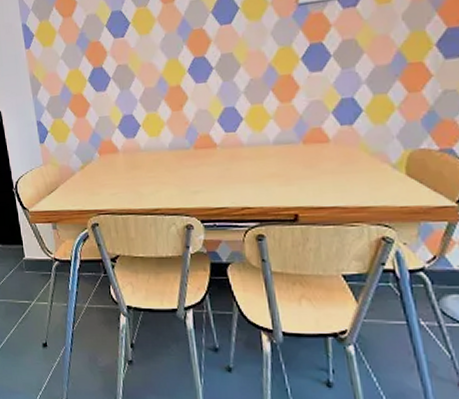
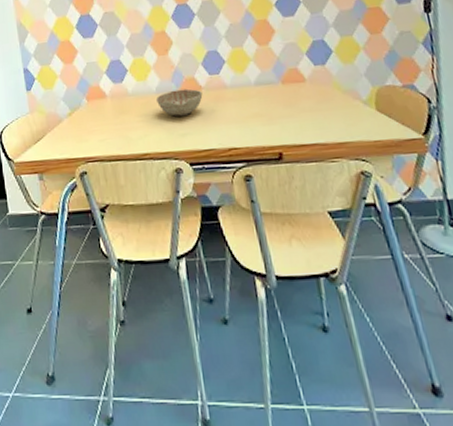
decorative bowl: none [168,146,217,174] -> present [155,88,203,117]

